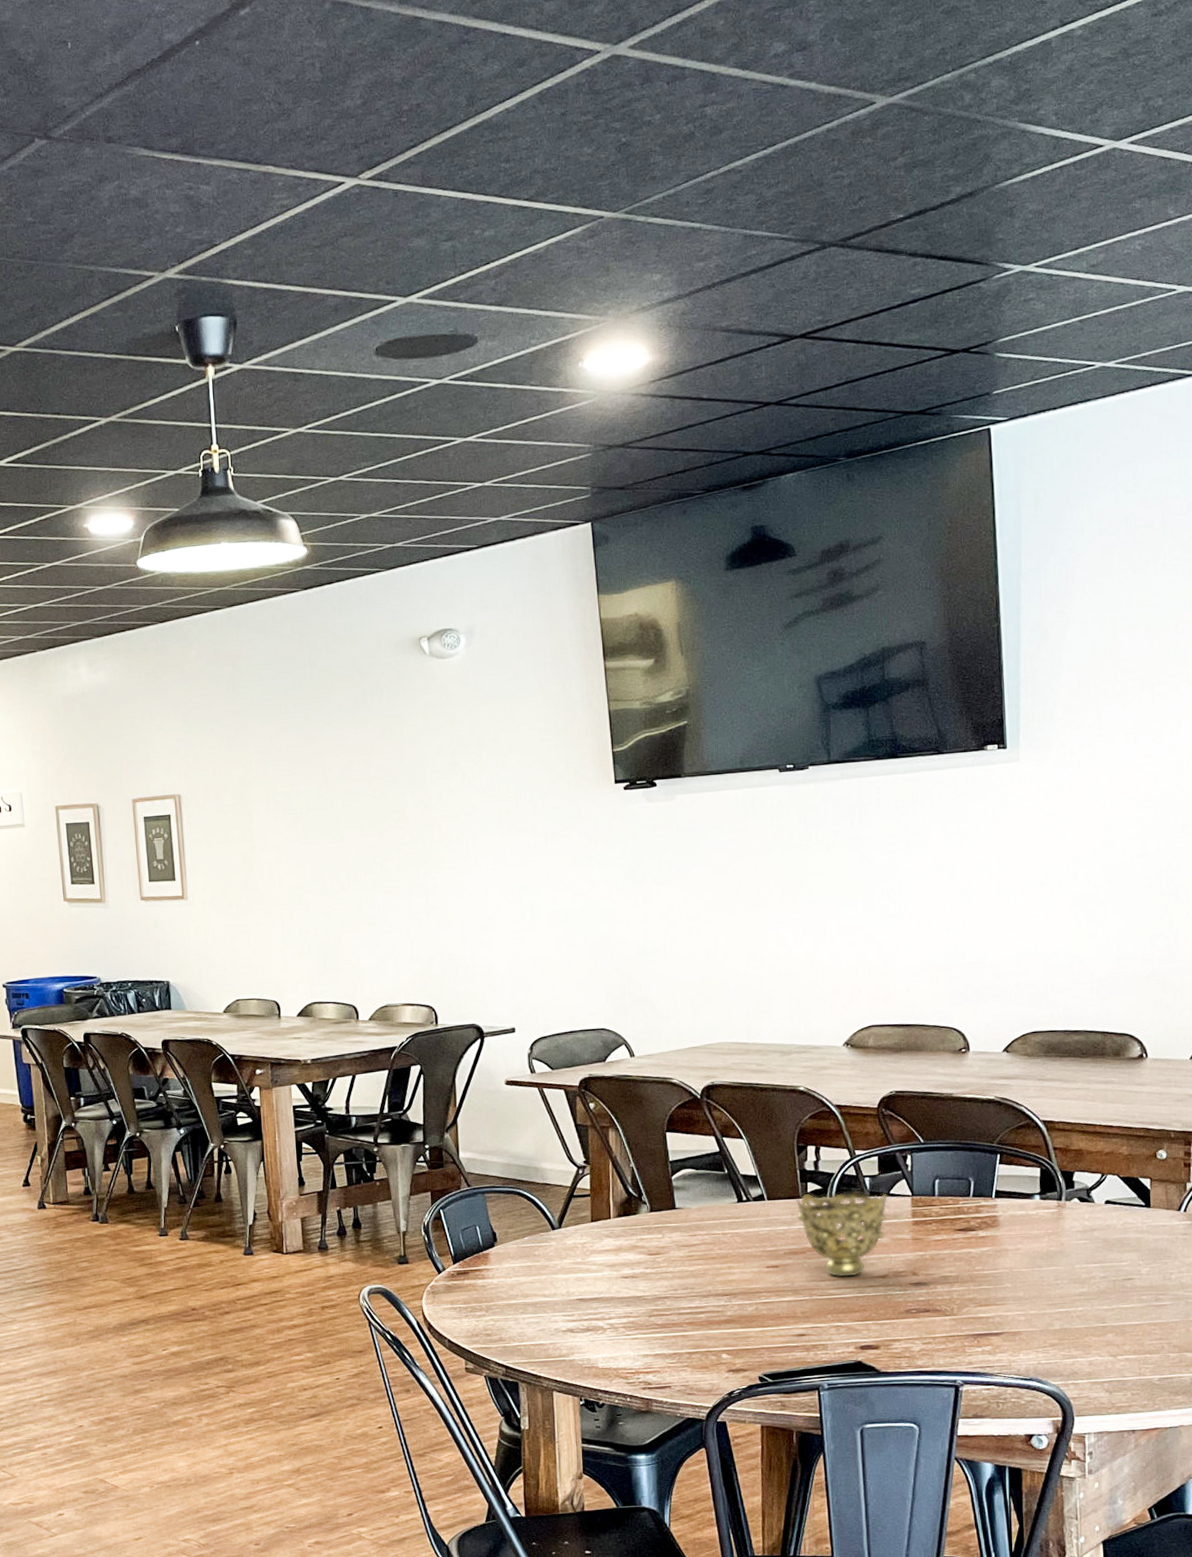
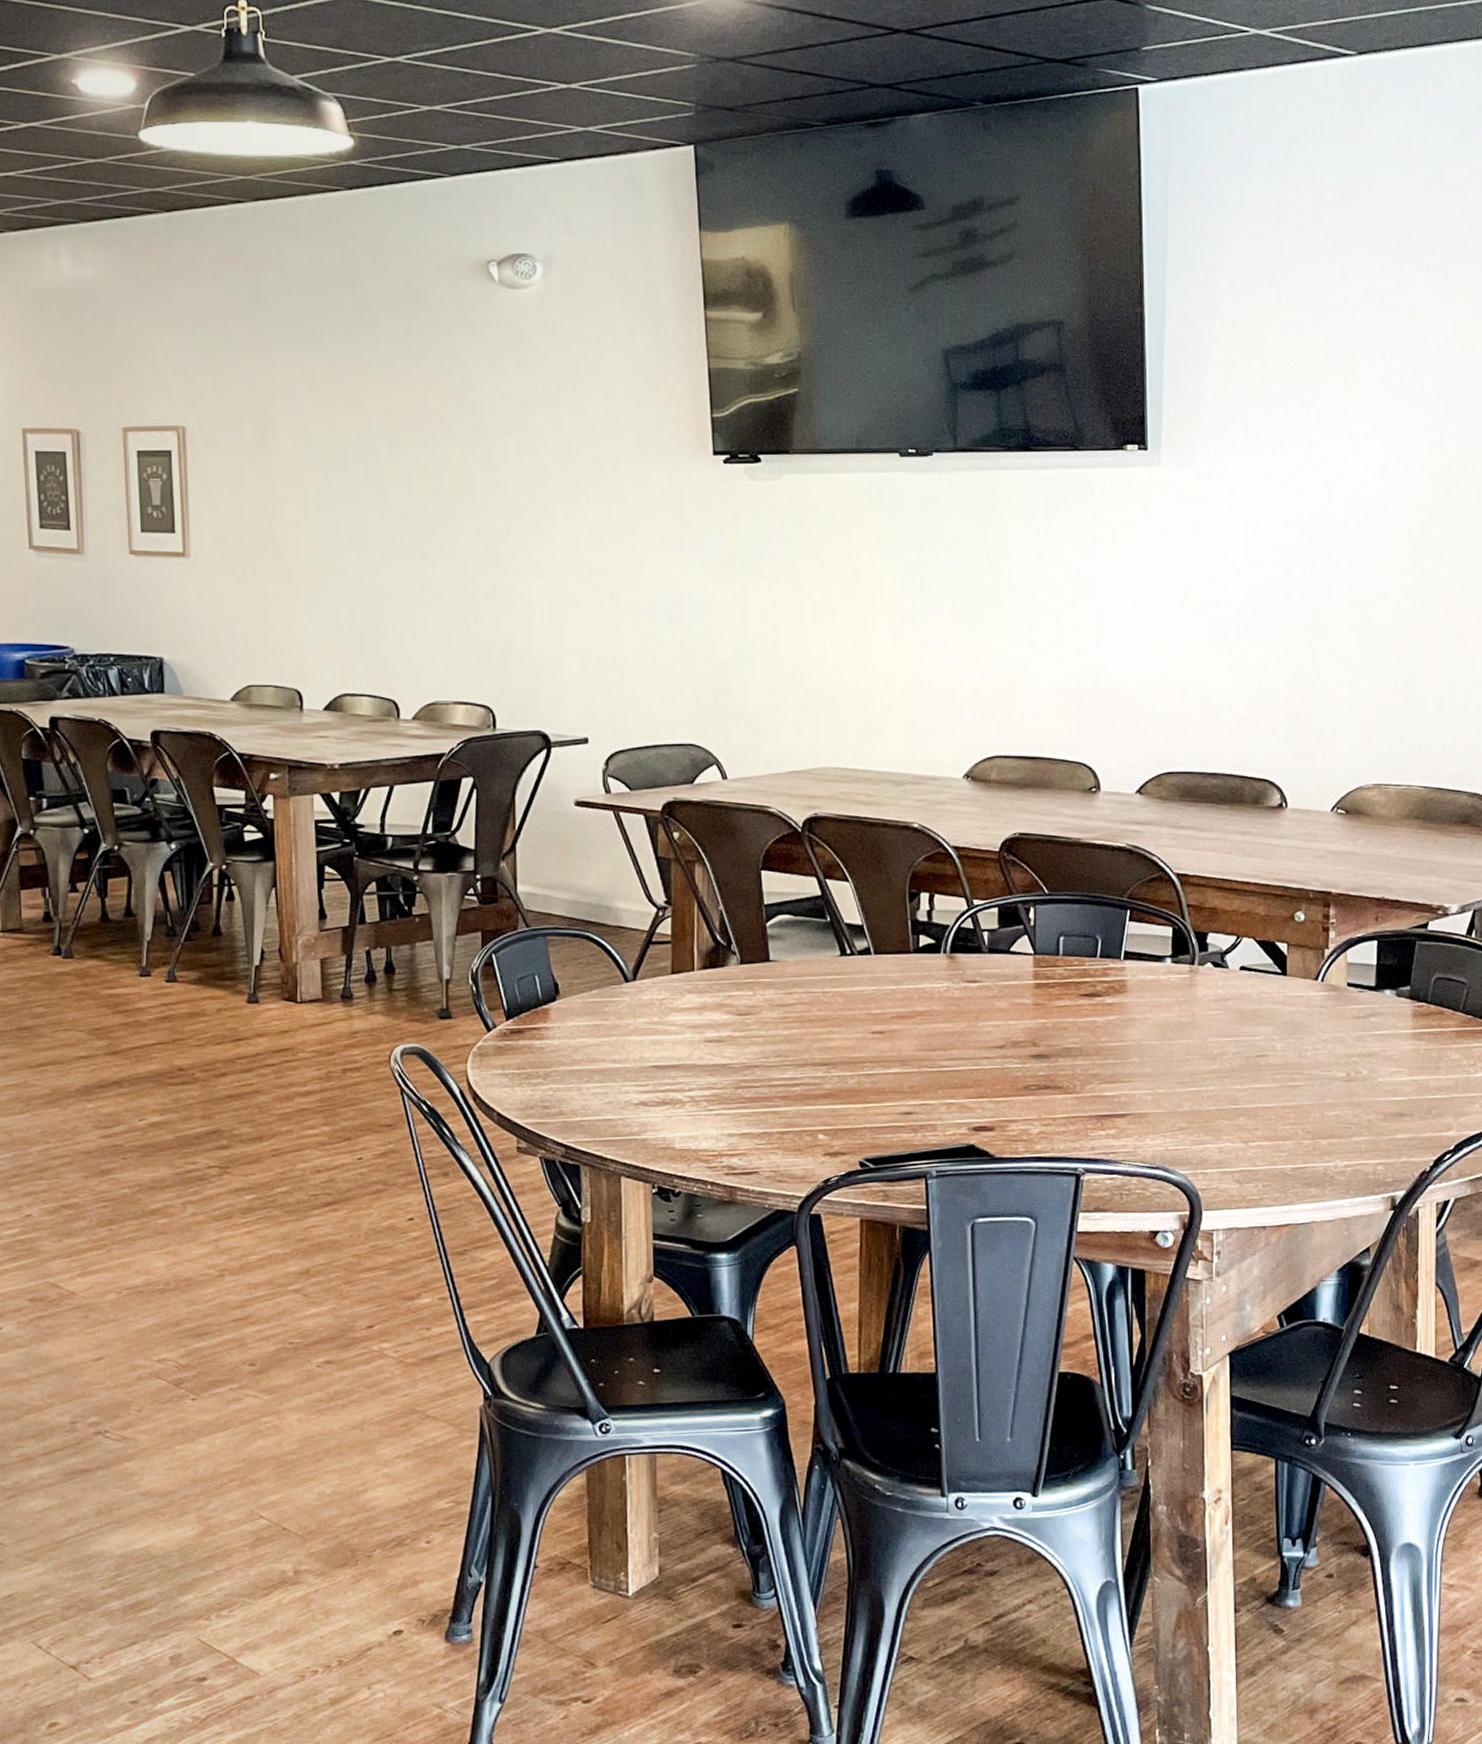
decorative bowl: present [796,1190,888,1277] -> none [906,946,1007,1047]

